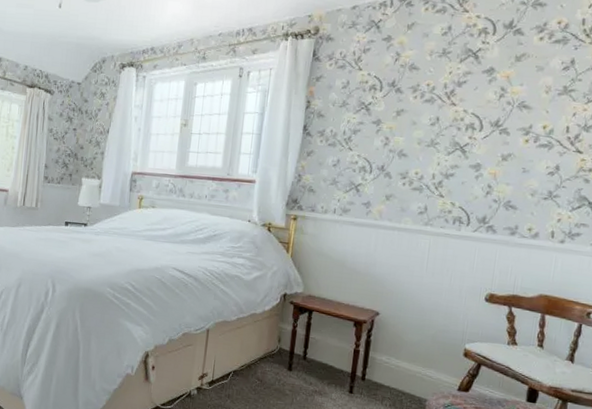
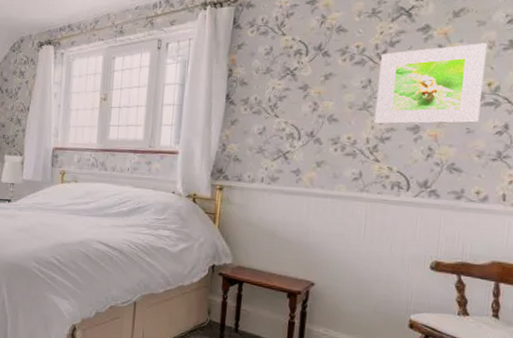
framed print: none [440,87,545,163] -> present [374,43,488,124]

